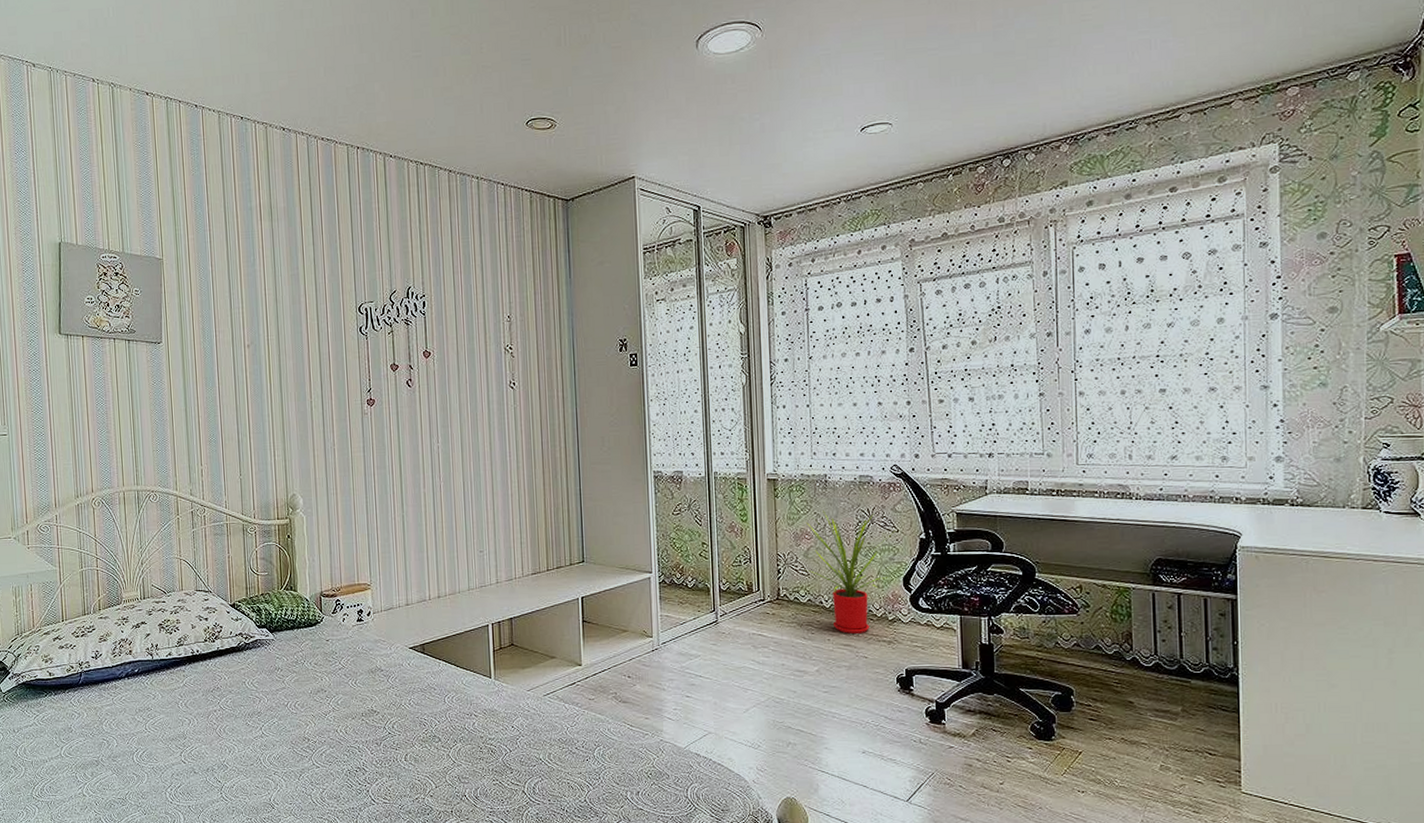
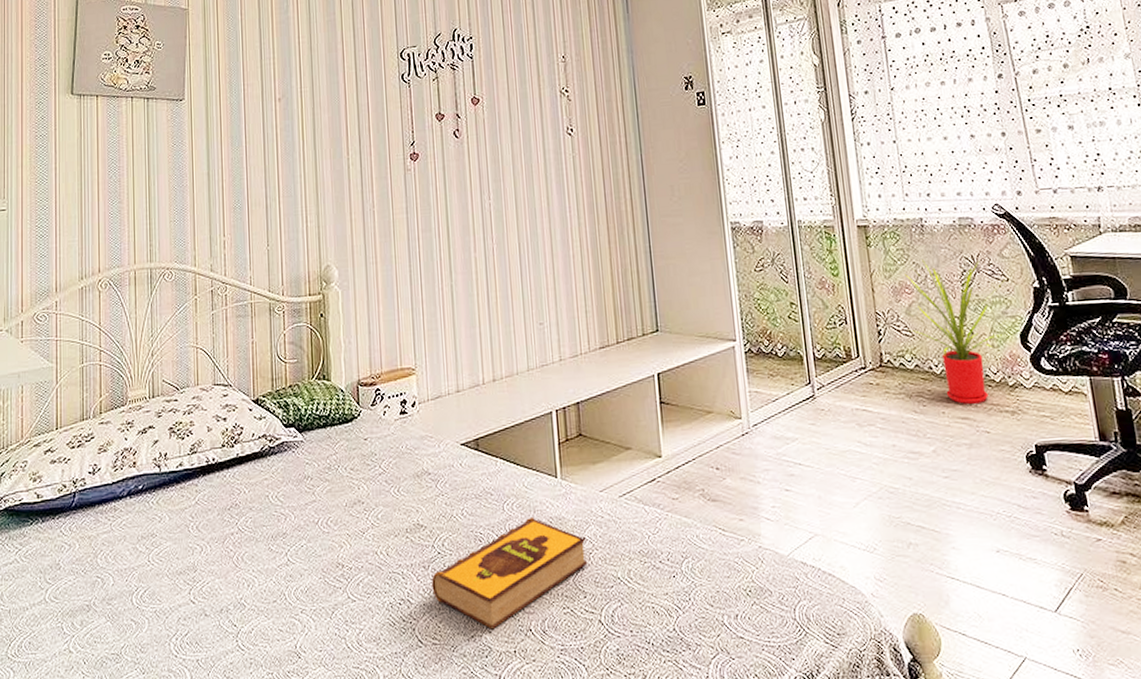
hardback book: none [383,709,515,794] -> present [431,518,588,630]

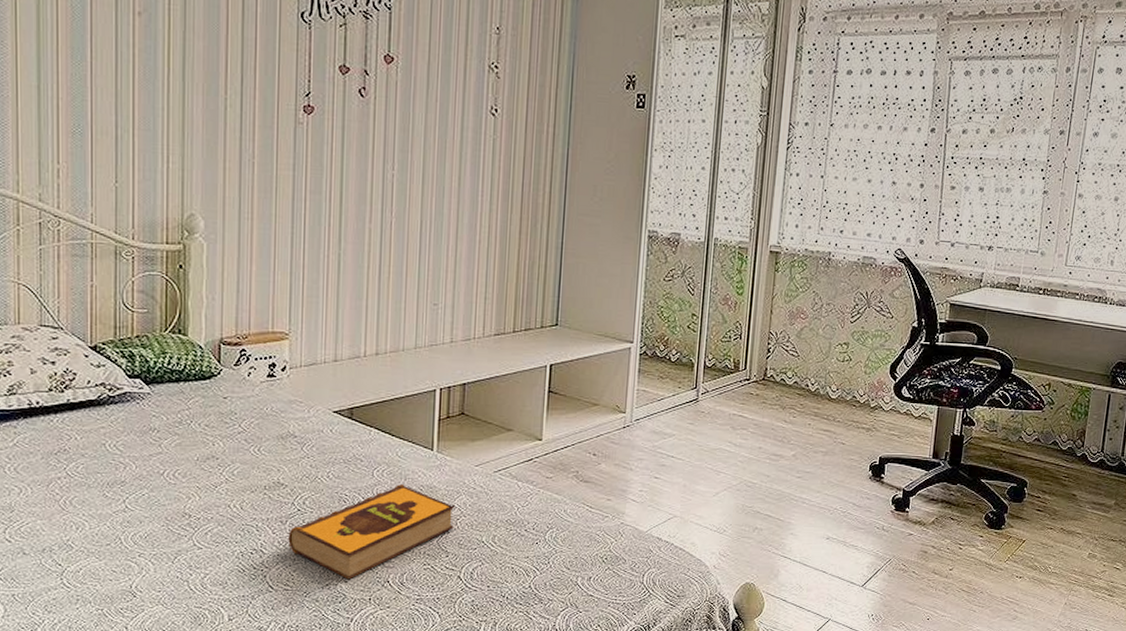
house plant: present [904,260,1006,405] -> none [795,290,890,420]

